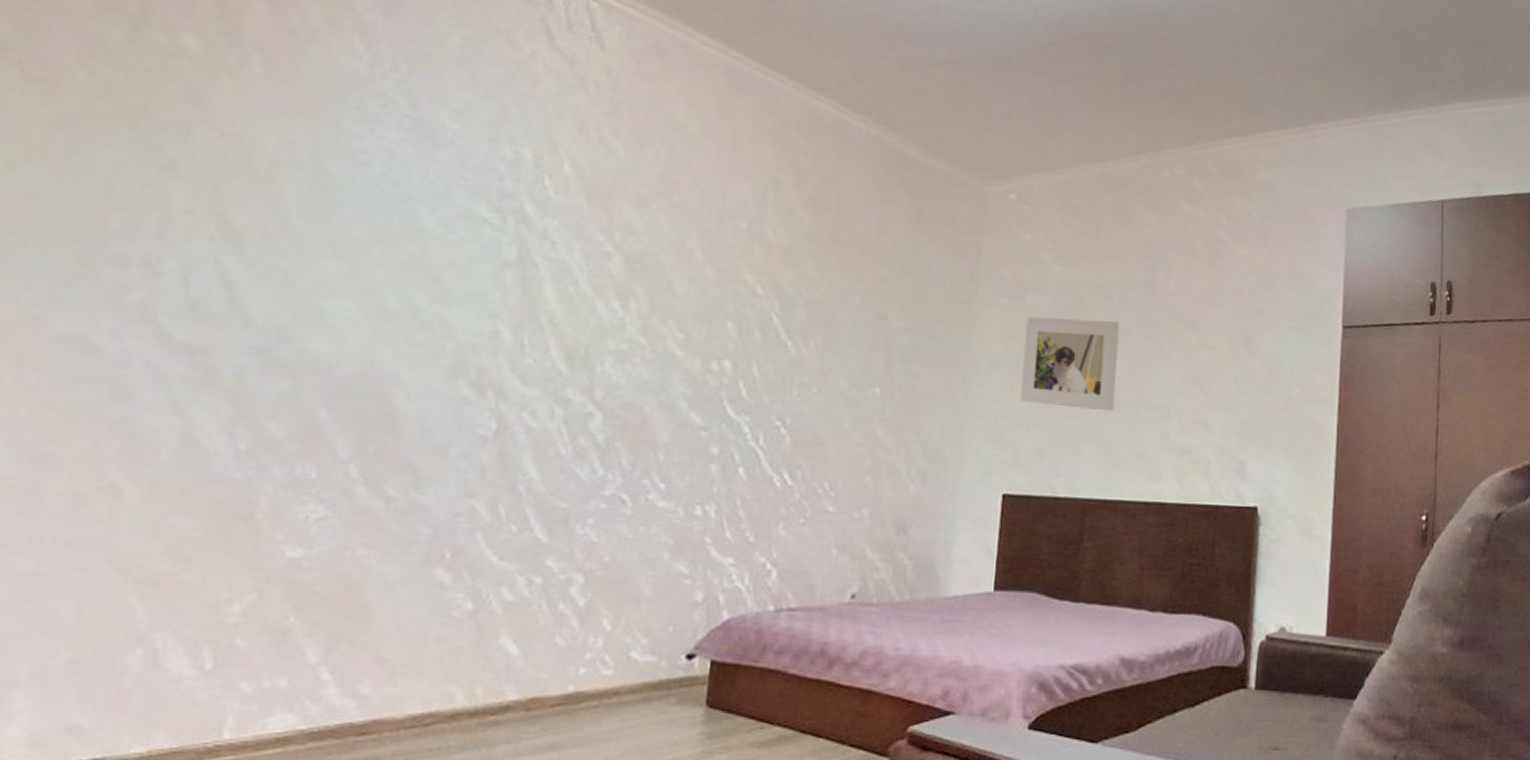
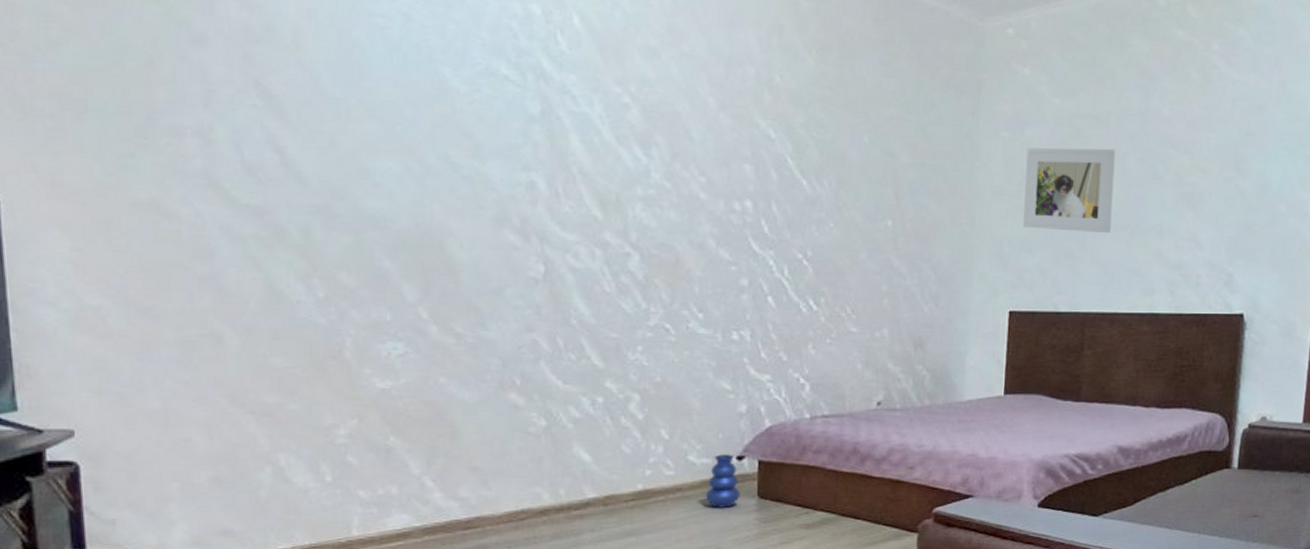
vase: none [645,651,687,718] -> present [705,454,741,508]

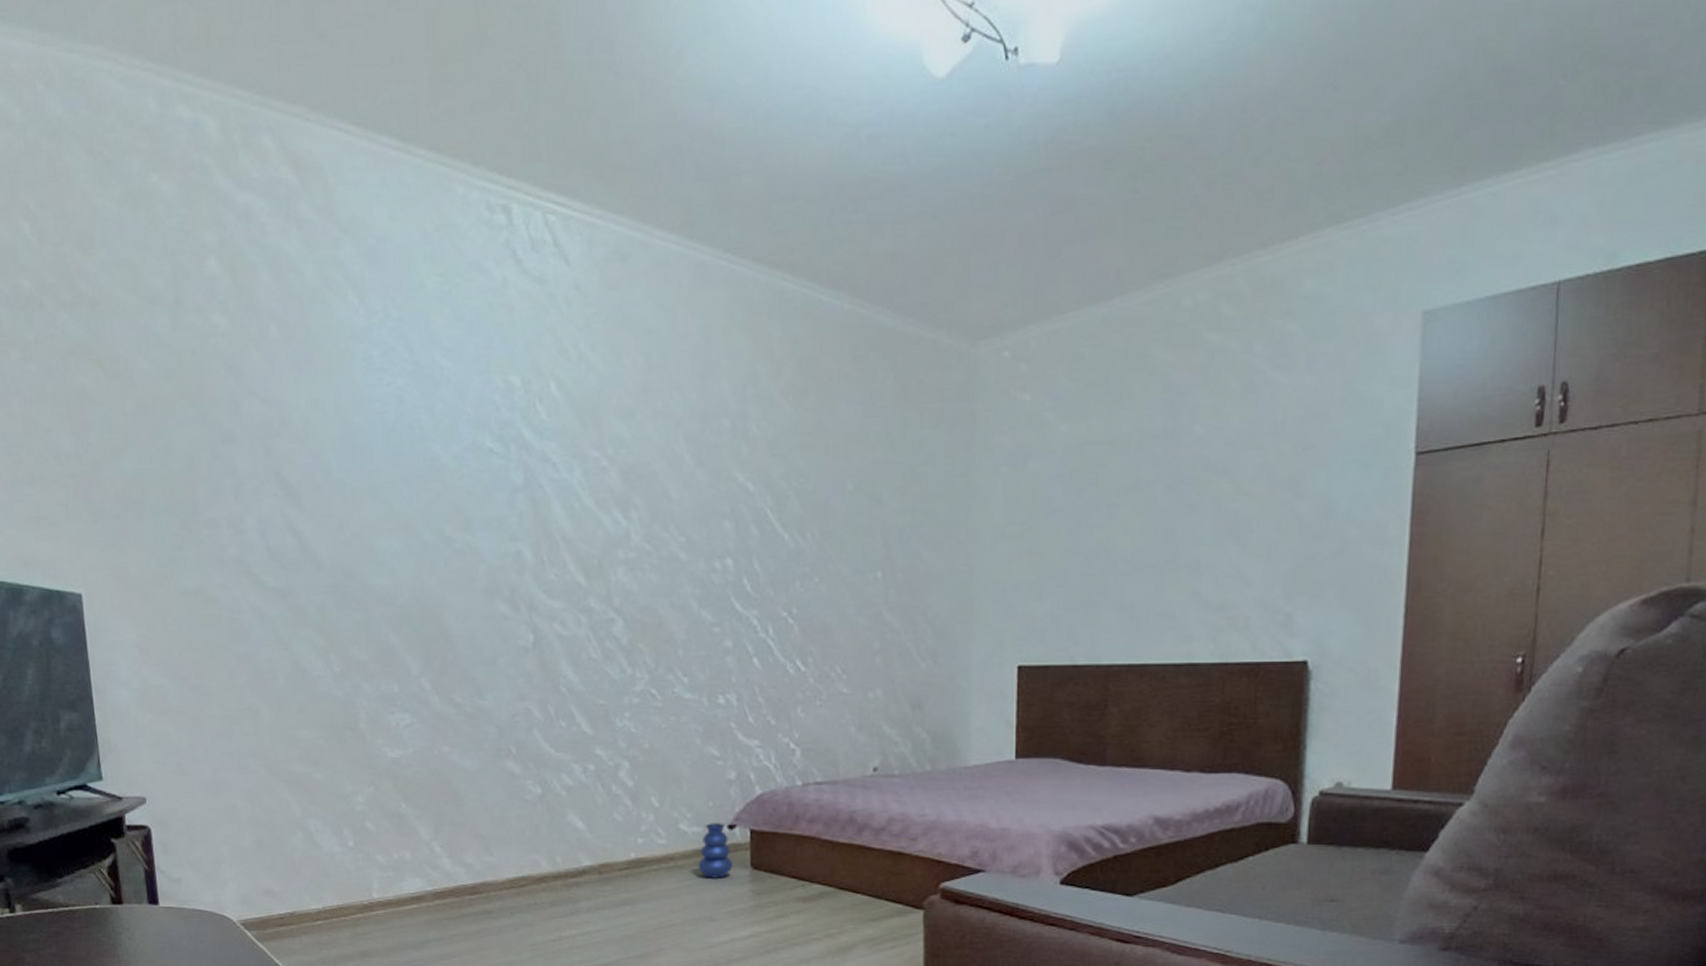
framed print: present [1023,148,1116,234] -> none [1030,476,1138,574]

